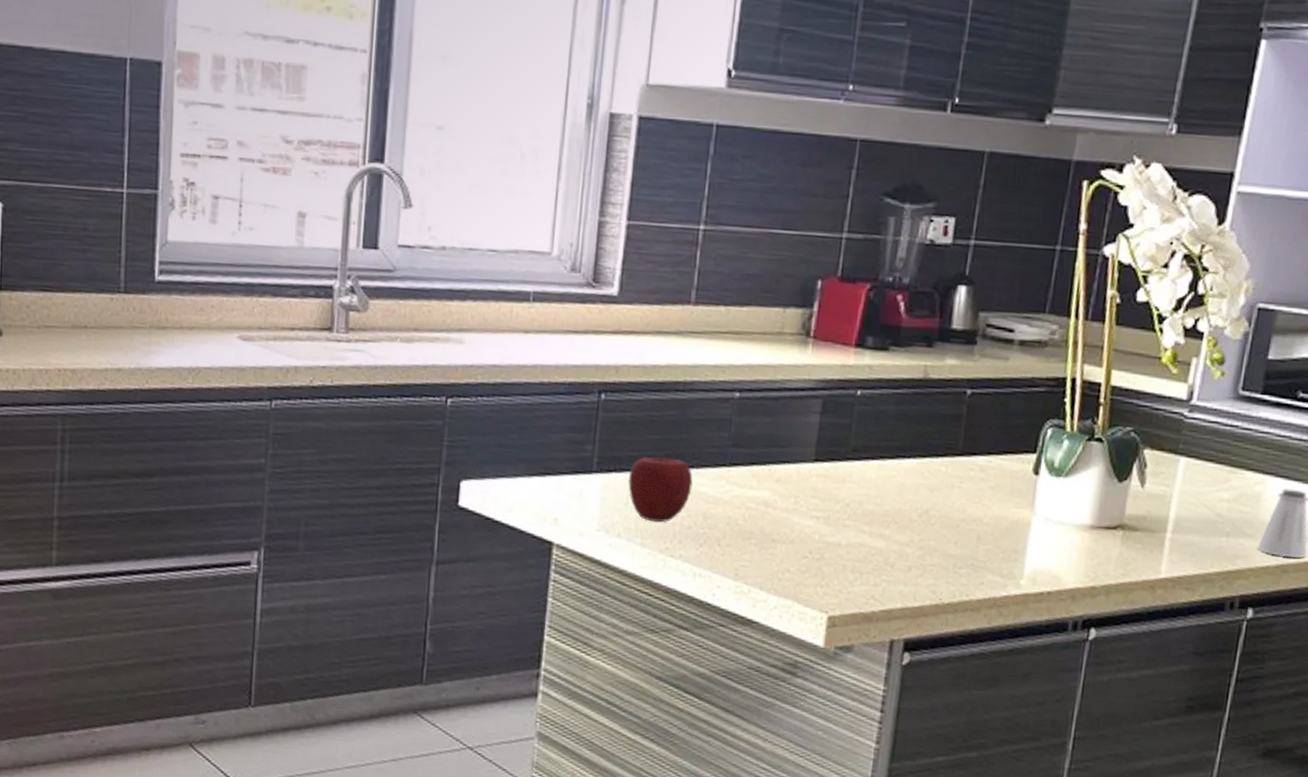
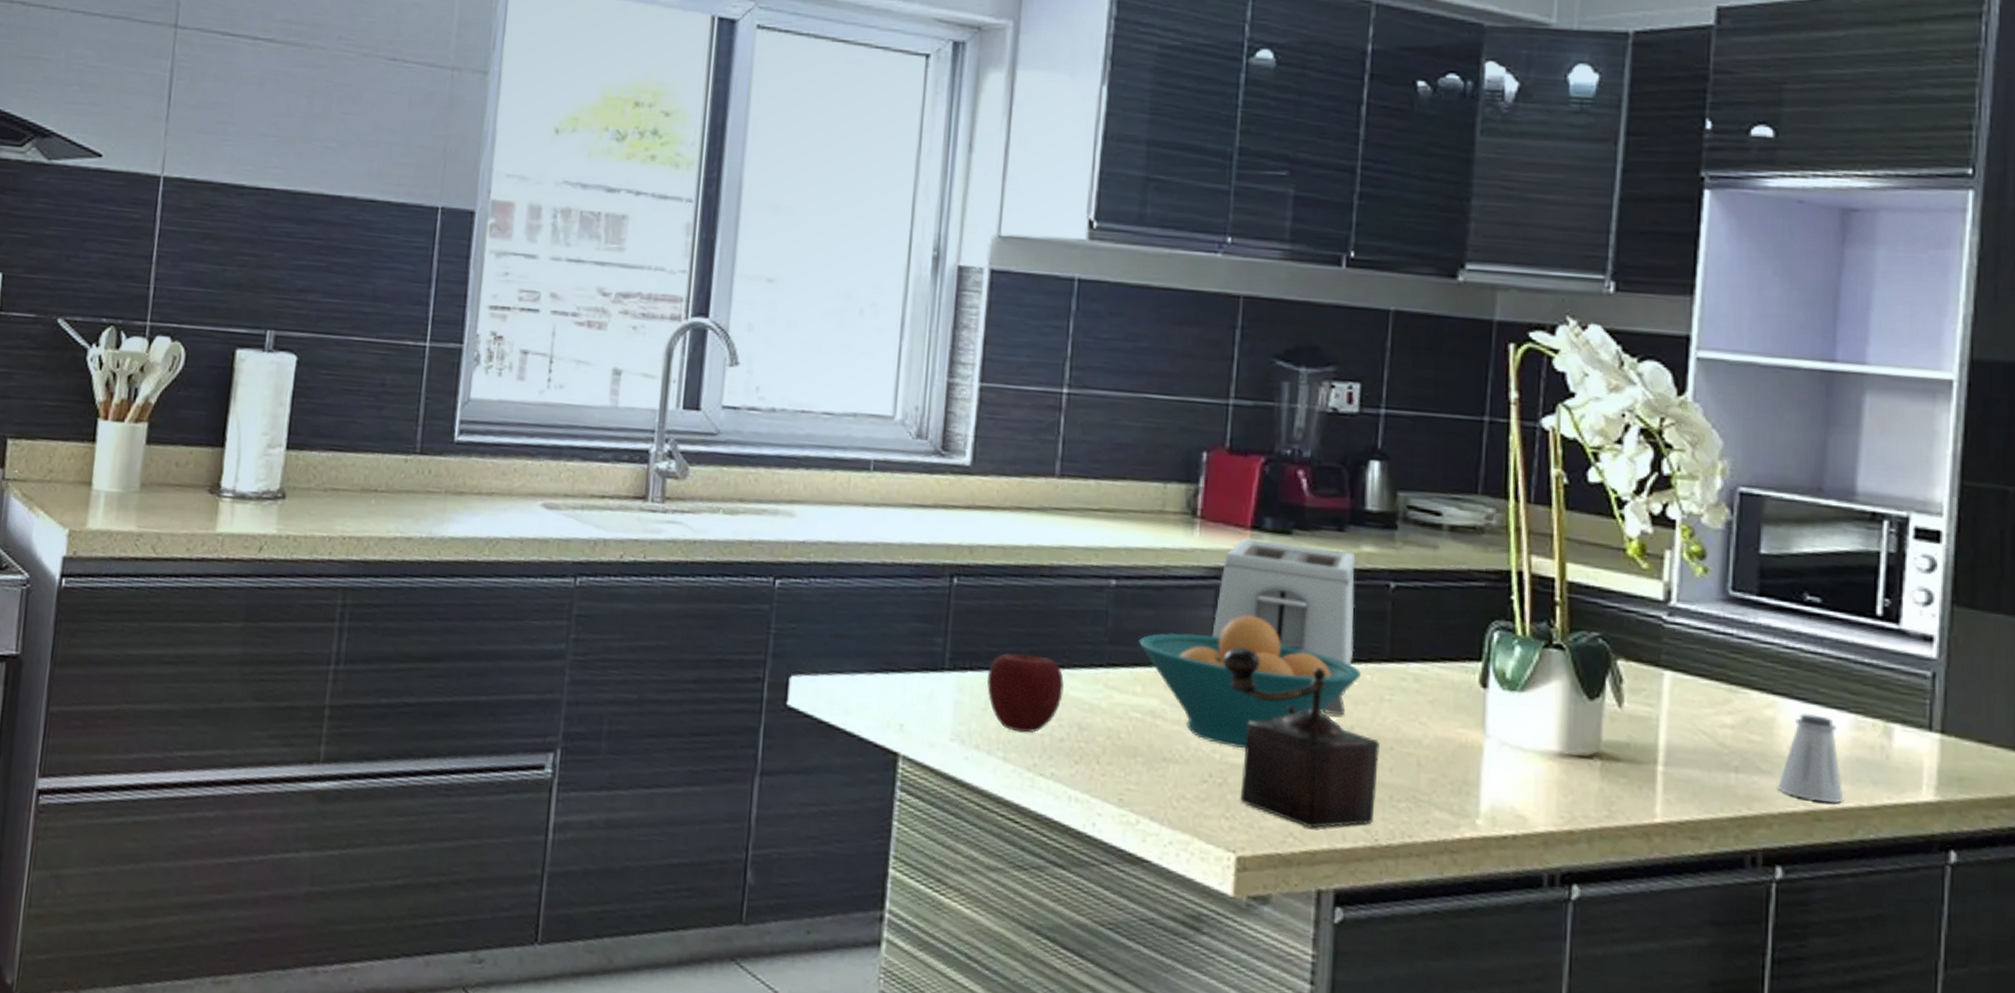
fruit bowl: none [757,420,939,530] -> present [1139,615,1362,749]
toaster: none [817,355,940,501] -> present [1211,538,1355,716]
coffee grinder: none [825,447,950,592] -> present [1223,647,1381,829]

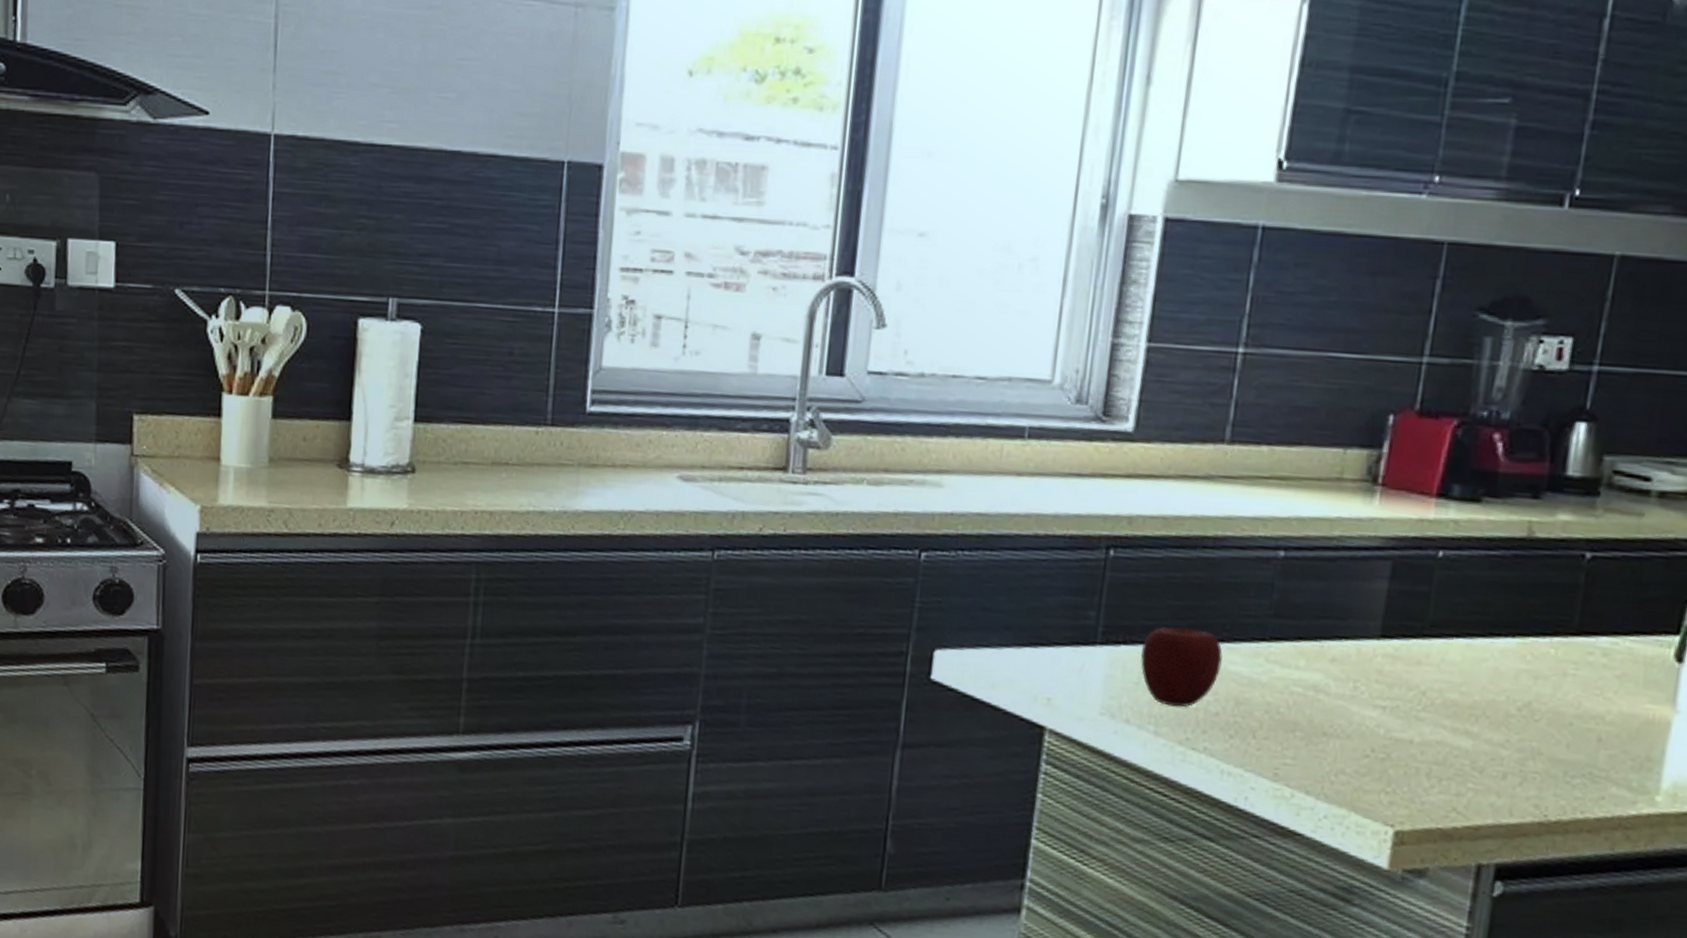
fruit bowl: present [1139,615,1362,749] -> none [1305,587,1546,724]
toaster: present [1211,538,1355,716] -> none [1384,507,1550,691]
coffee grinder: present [1223,647,1381,829] -> none [1395,620,1560,804]

